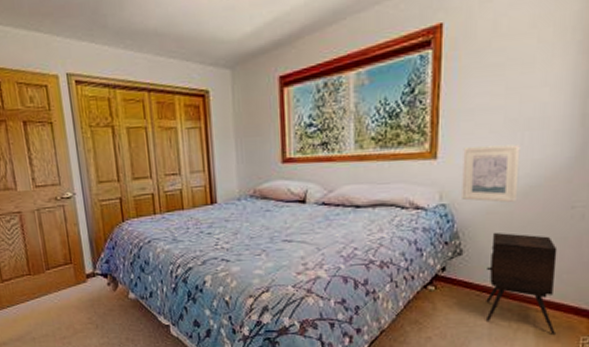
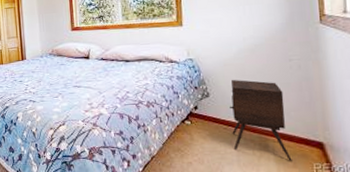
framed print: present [462,144,521,203] -> none [201,15,246,58]

